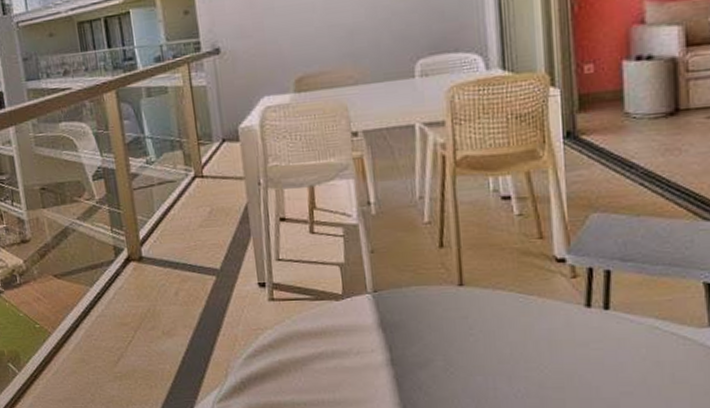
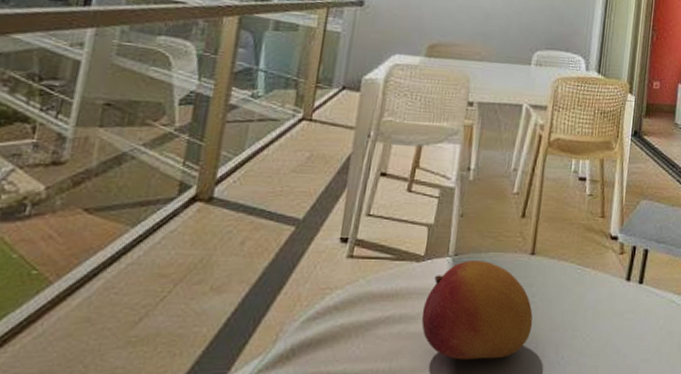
fruit: none [353,294,476,392] -> present [421,259,533,360]

